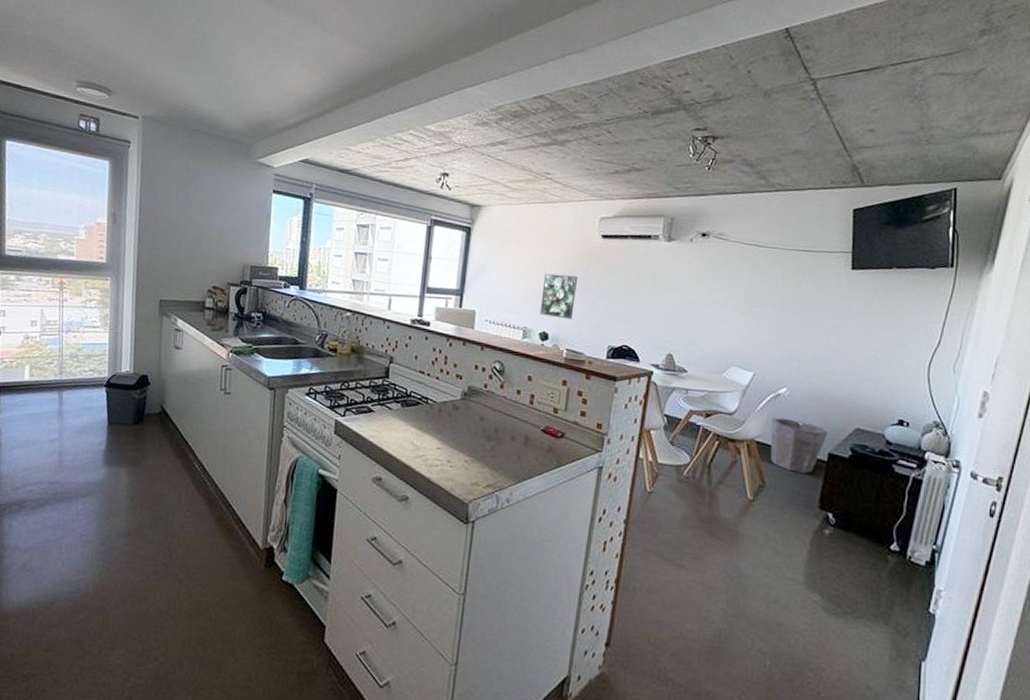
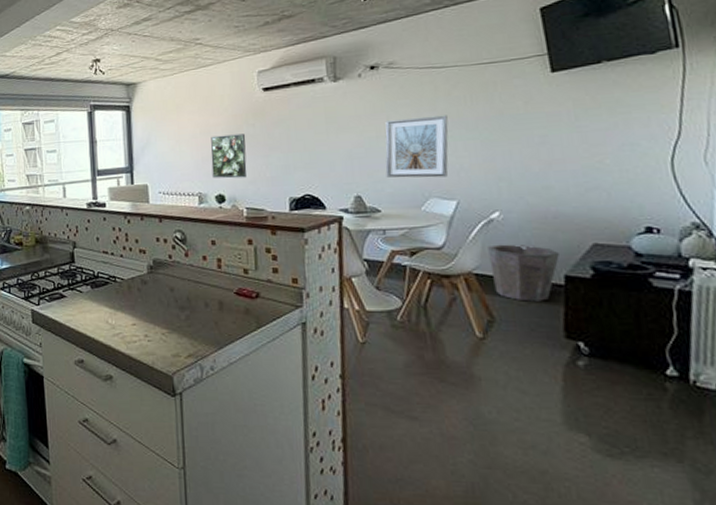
picture frame: none [698,288,760,349] -> present [385,115,449,178]

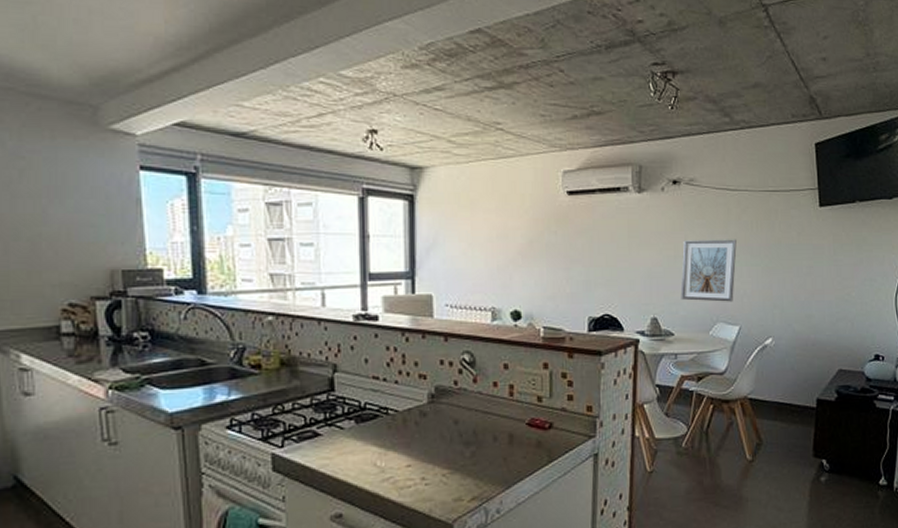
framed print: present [211,133,247,179] -> none [507,241,547,293]
waste bin: present [488,244,559,302] -> none [761,369,814,424]

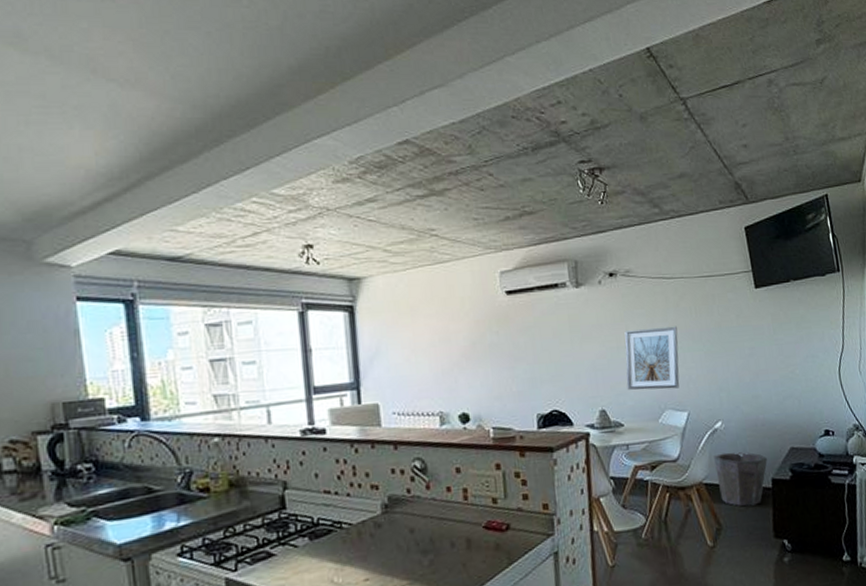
waste bin: none [761,369,814,424] -> present [714,452,767,507]

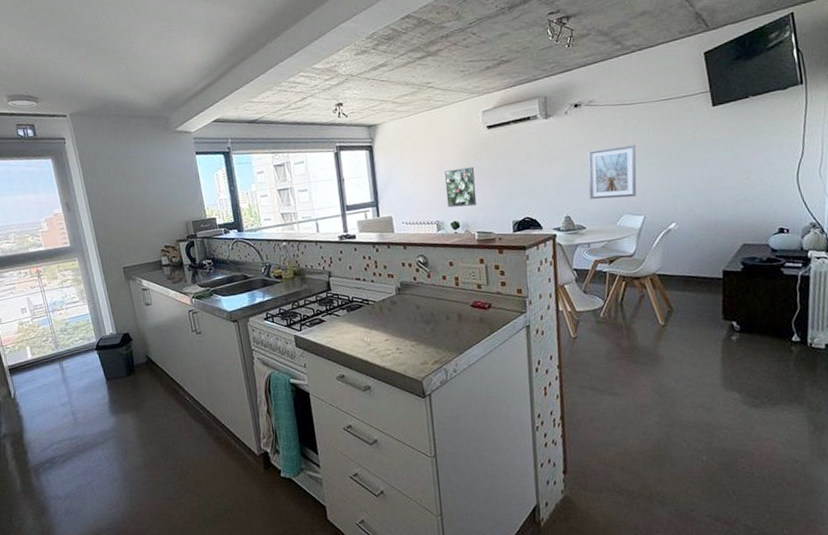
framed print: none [451,342,492,395] -> present [445,167,477,208]
waste bin: present [714,452,767,507] -> none [667,248,719,293]

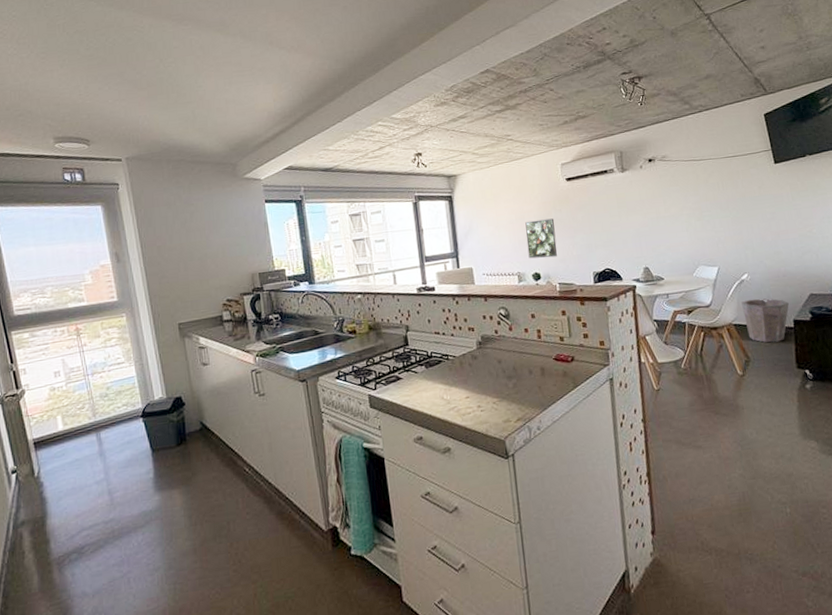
picture frame: present [587,144,637,199] -> none [662,198,710,251]
waste bin: none [667,248,719,293] -> present [741,298,789,343]

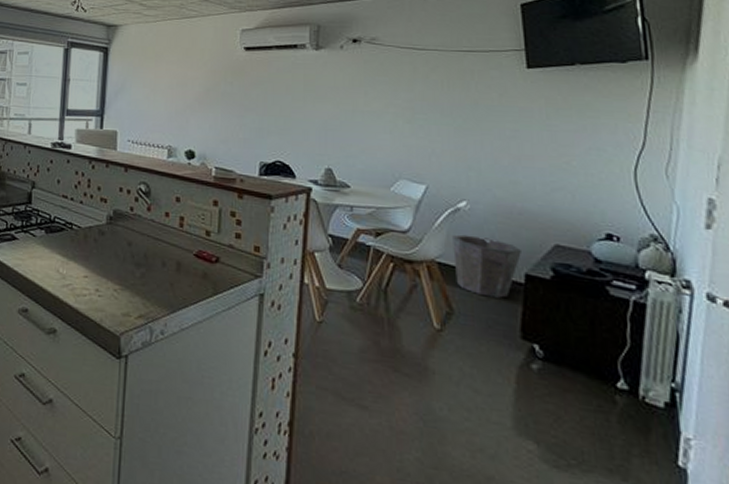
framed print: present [525,218,557,259] -> none [184,89,223,136]

